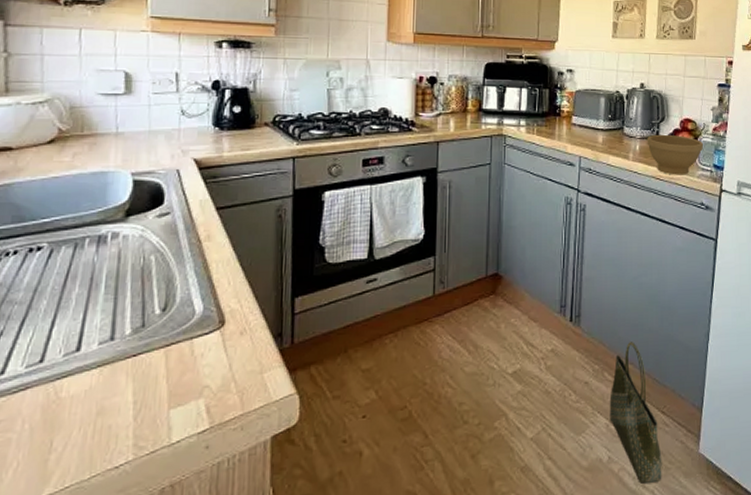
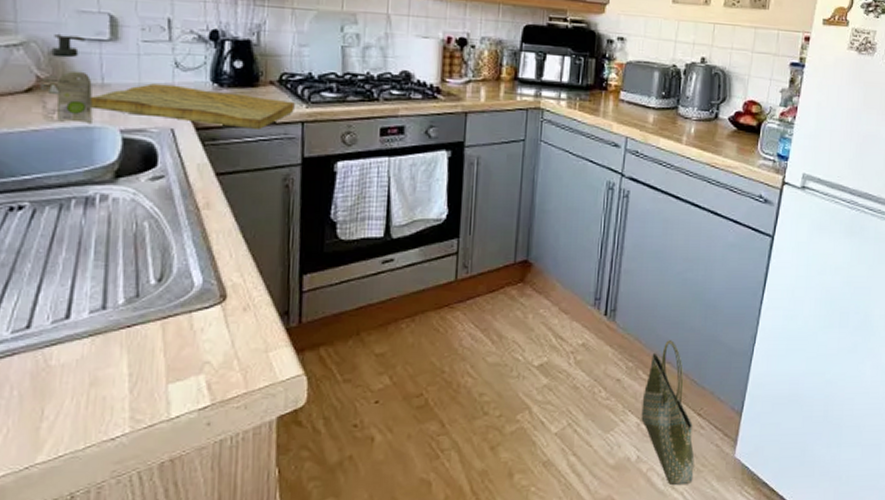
soap dispenser: none [61,91,108,168] -> present [39,34,93,123]
cutting board: none [105,130,287,167] -> present [89,83,295,131]
bowl: present [647,134,703,175] -> none [703,116,767,164]

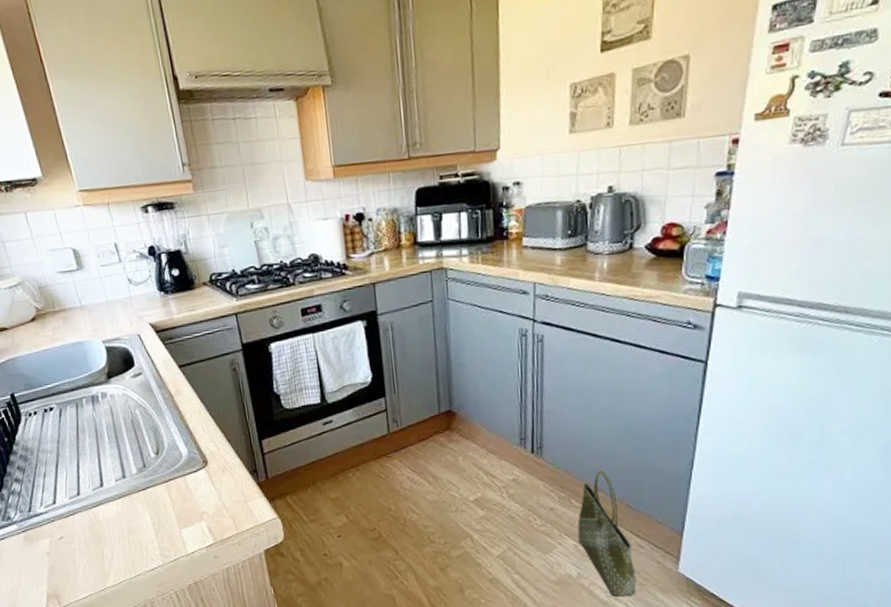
soap dispenser: present [39,34,93,123] -> none [39,270,82,342]
cutting board: present [89,83,295,131] -> none [75,297,228,328]

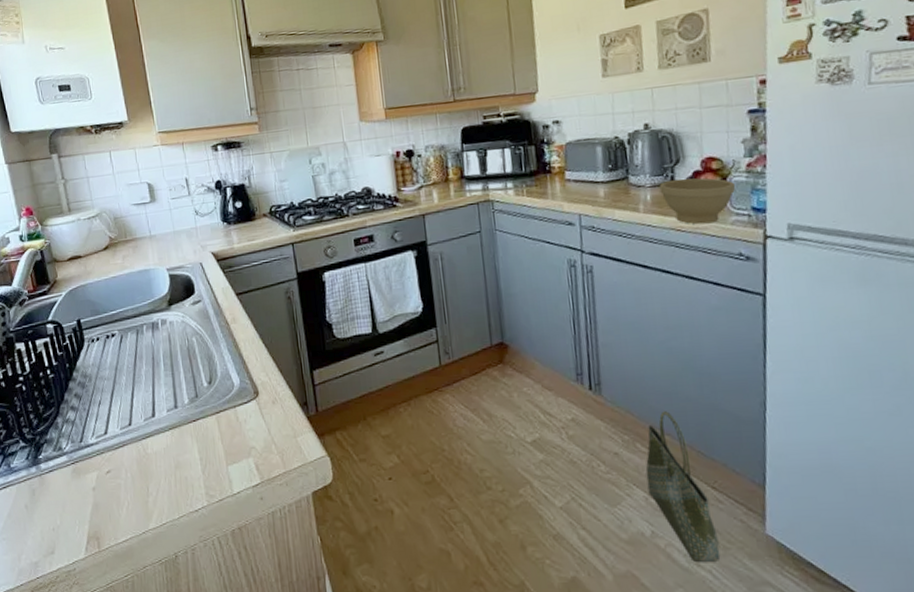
bowl: none [617,245,692,293] -> present [659,178,735,225]

